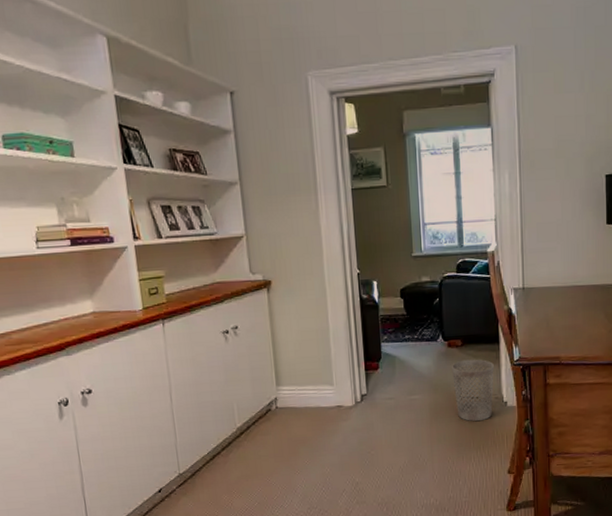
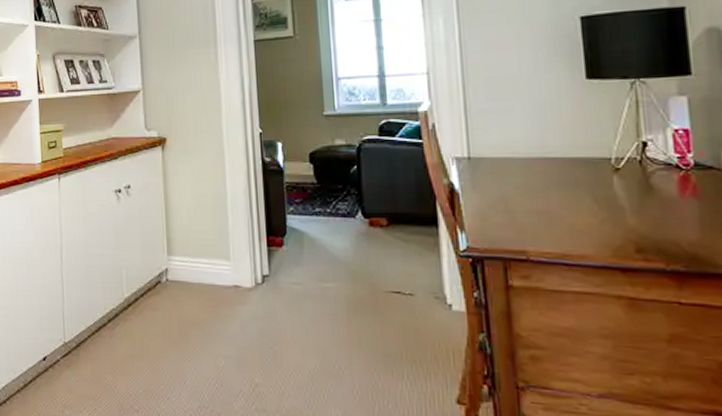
wastebasket: present [452,359,494,422] -> none [375,244,433,326]

